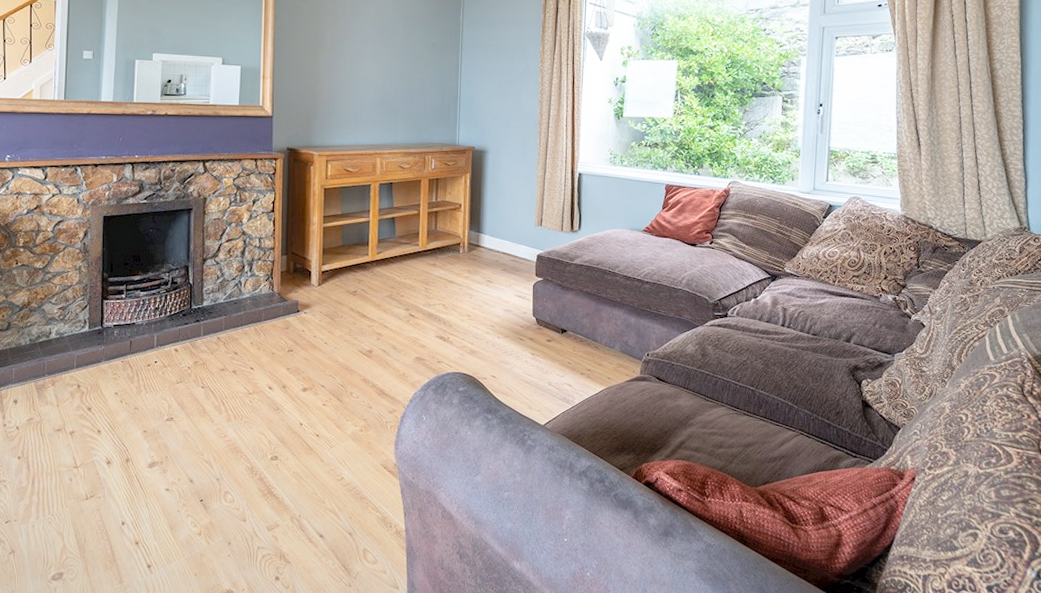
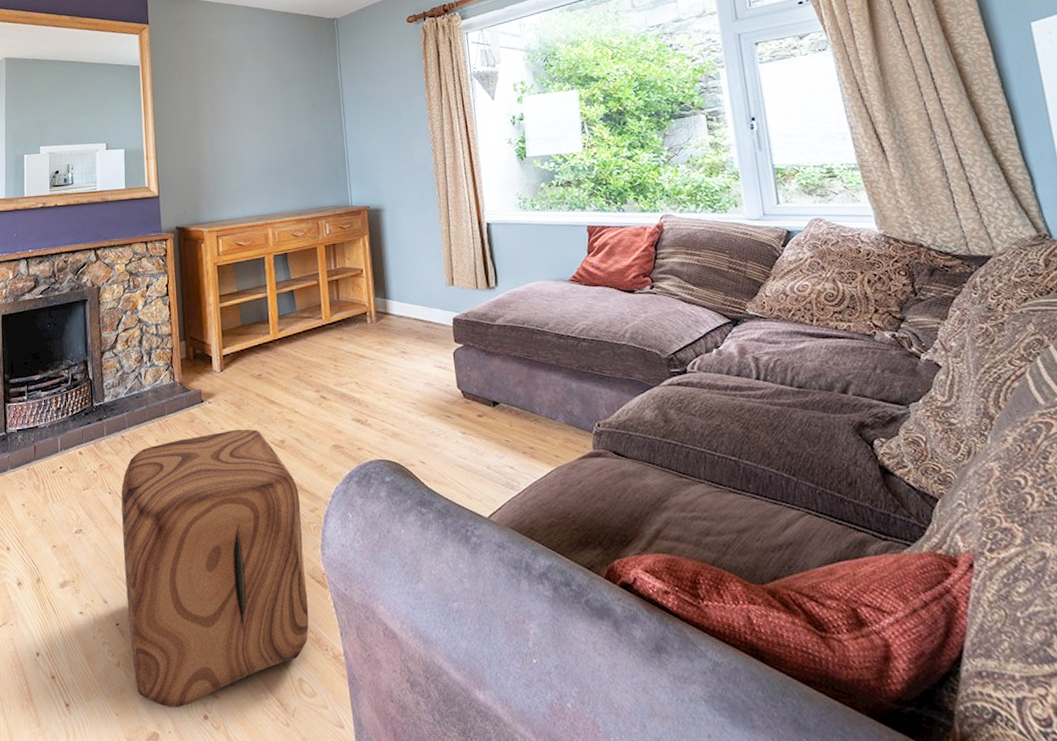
ottoman: none [212,338,381,571] -> present [121,429,309,708]

